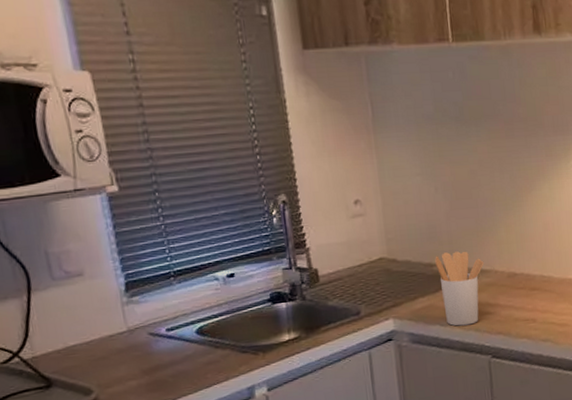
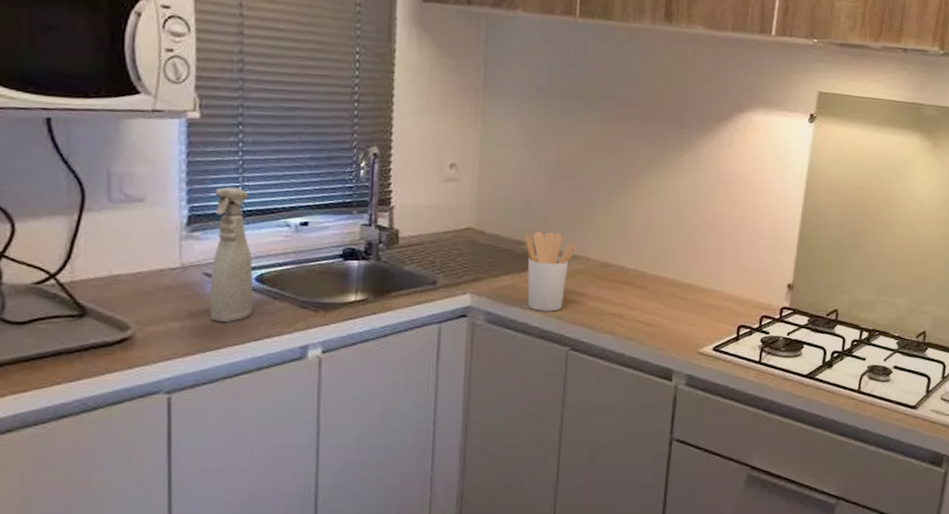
spray bottle: none [145,251,199,376] -> present [210,187,254,322]

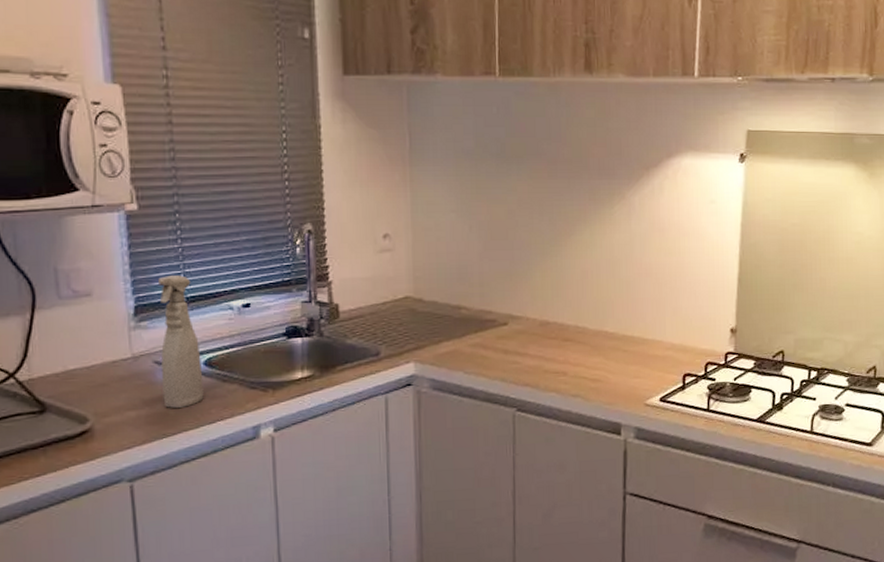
utensil holder: present [525,232,577,312] -> none [464,295,516,375]

